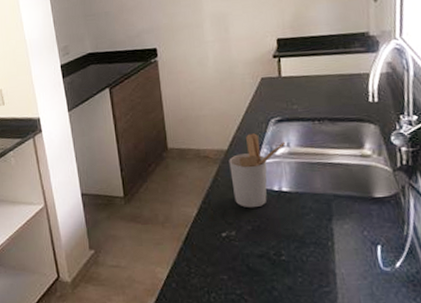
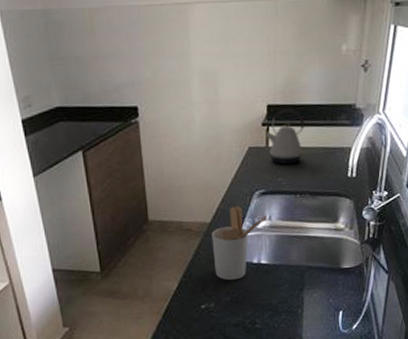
kettle: none [277,40,321,93] -> present [265,108,306,165]

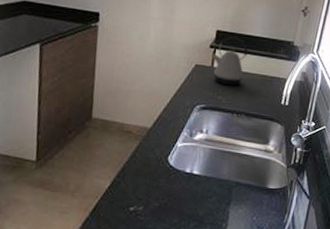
utensil holder: present [211,206,268,281] -> none [148,116,206,187]

